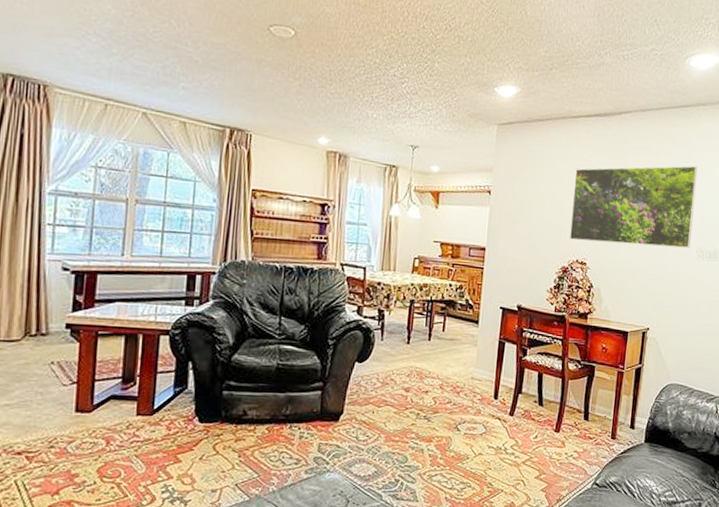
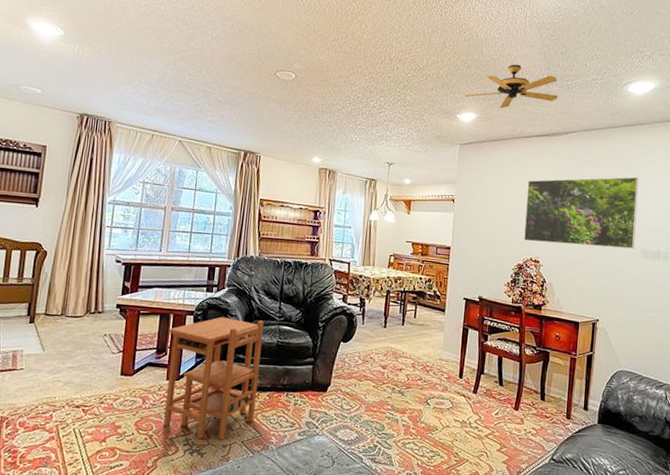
side table: none [135,336,260,484] -> present [163,317,264,440]
ceiling fan: none [503,28,613,82] -> present [464,64,558,108]

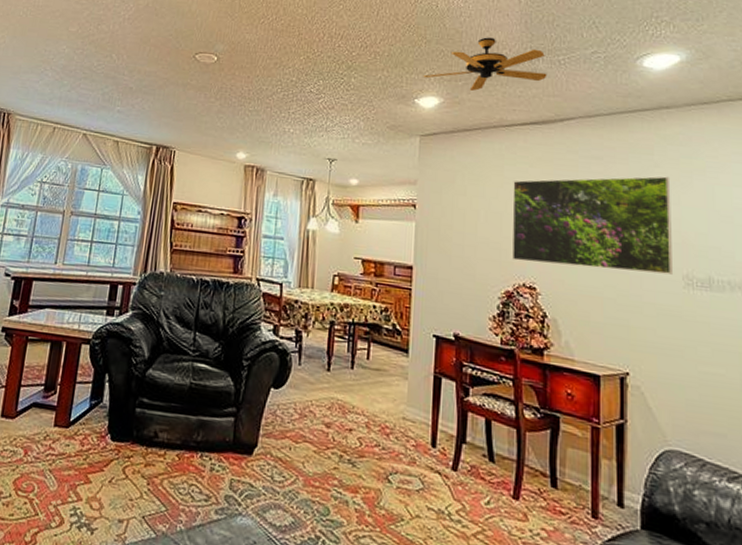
side table: present [163,317,264,440] -> none [47,347,174,513]

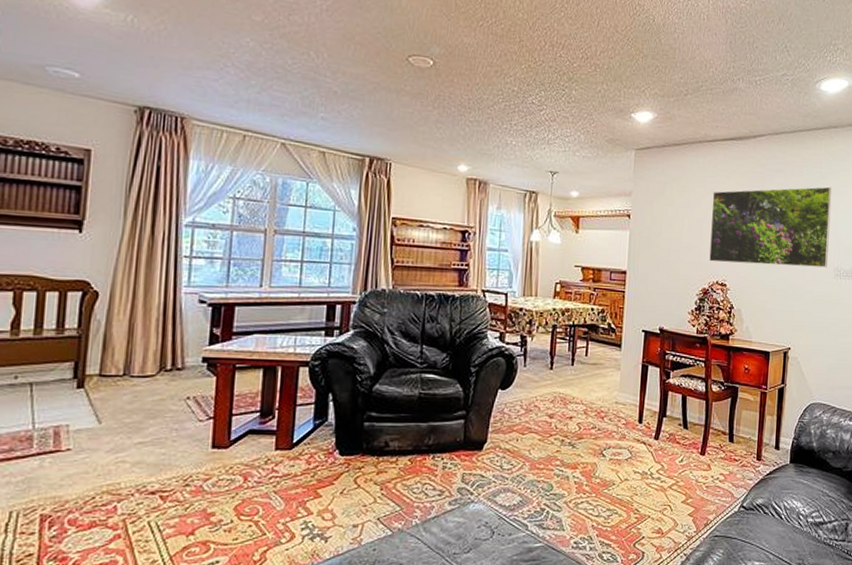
ceiling fan: present [423,37,547,91] -> none [639,55,746,107]

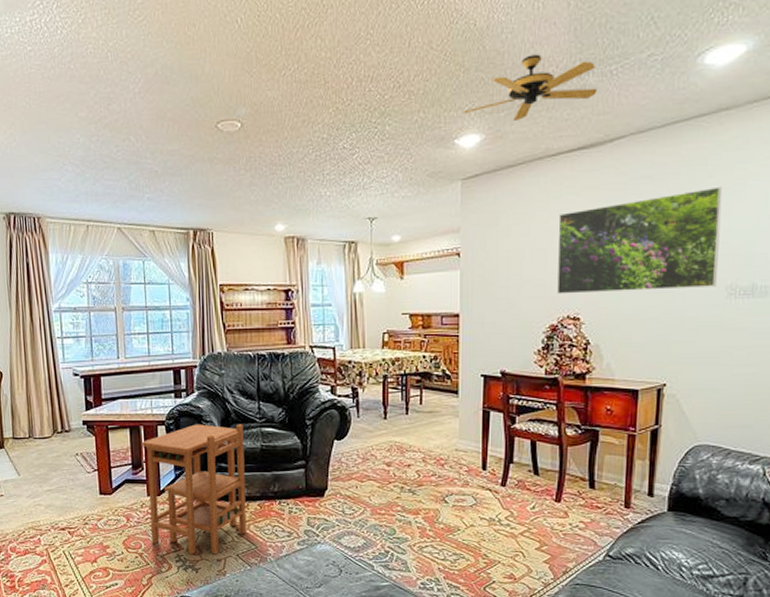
side table: none [273,367,402,520] -> present [141,424,247,554]
ceiling fan: none [639,55,746,107] -> present [462,54,598,121]

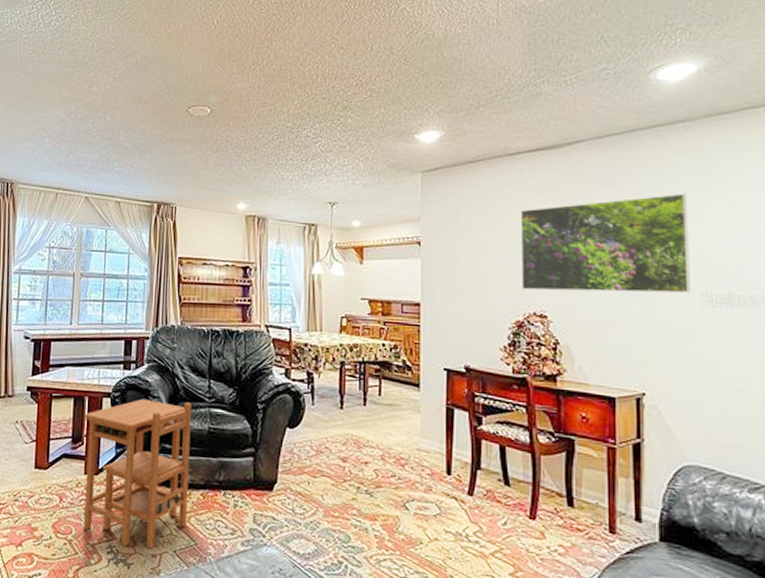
ceiling fan: present [462,54,598,121] -> none [422,63,553,121]

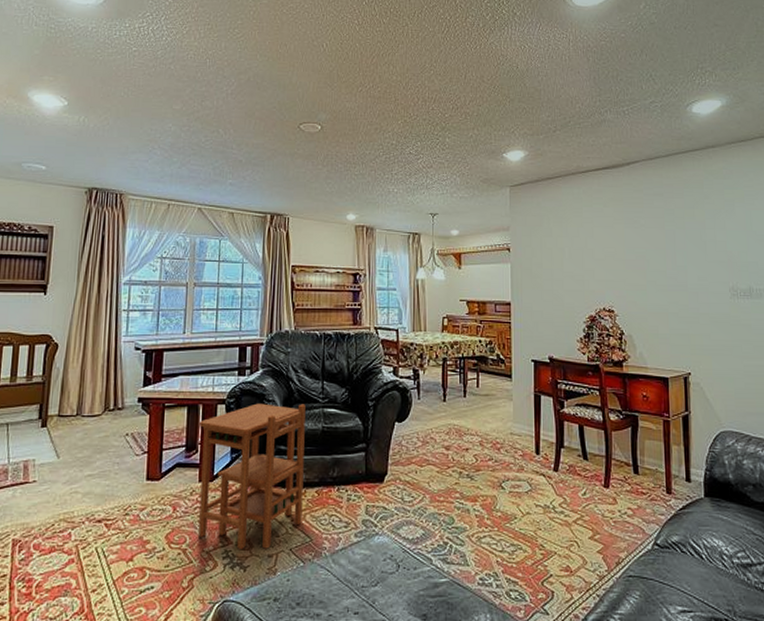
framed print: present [520,193,690,293] -> none [591,206,721,289]

